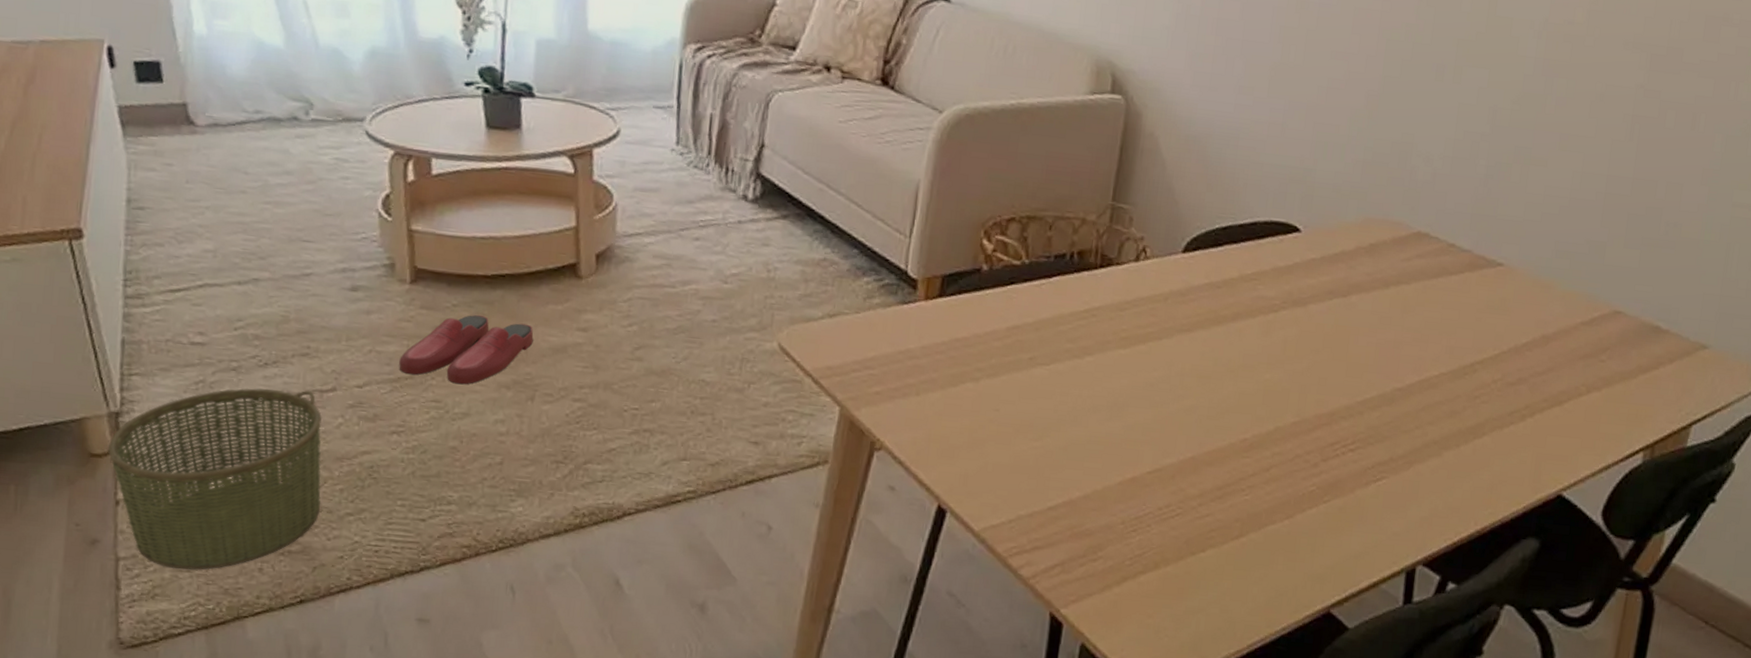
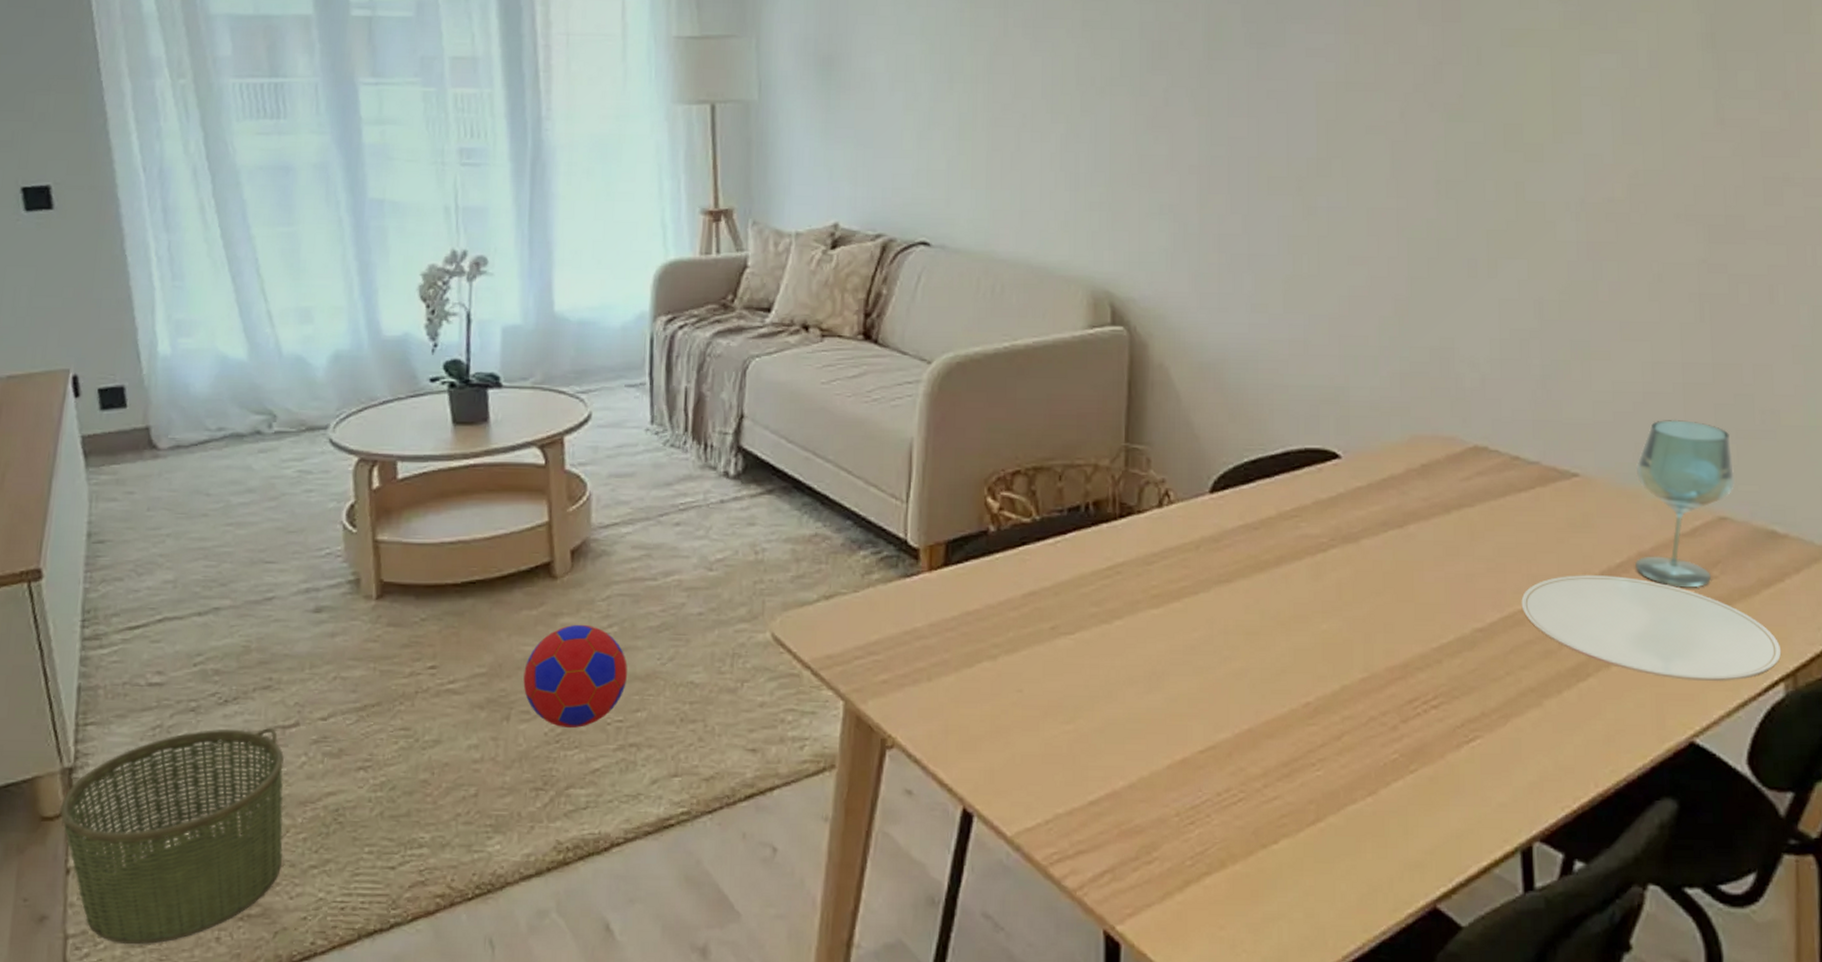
slippers: present [399,314,534,385] -> none [365,628,507,708]
toy ball: none [547,321,645,412] -> present [523,624,627,728]
plate: none [1437,349,1646,448] -> present [1521,575,1782,682]
wine glass: none [1538,223,1636,369] -> present [1635,419,1735,588]

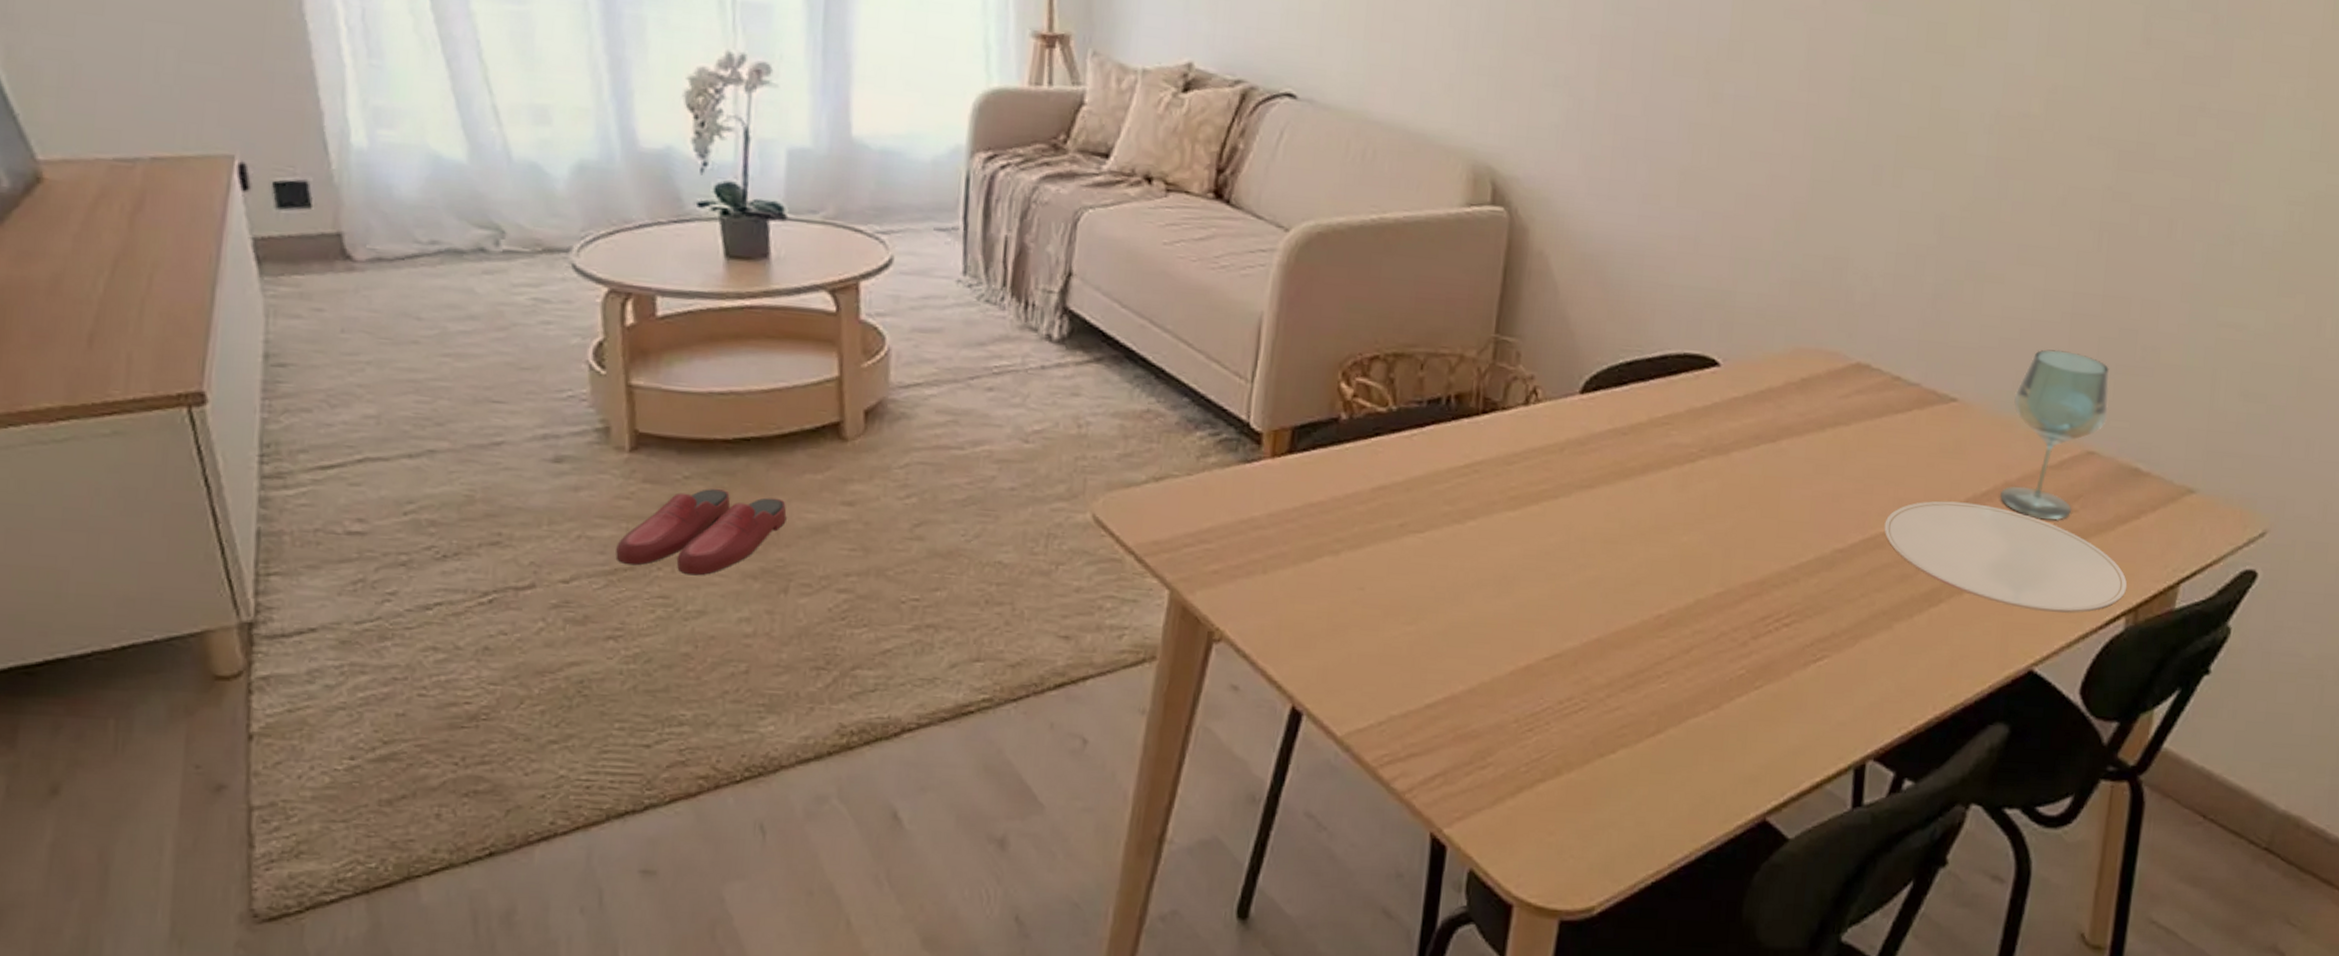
basket: present [60,727,284,944] -> none [238,587,517,819]
slippers: none [365,628,507,708] -> present [616,488,787,576]
toy ball: present [523,624,627,728] -> none [804,492,927,605]

